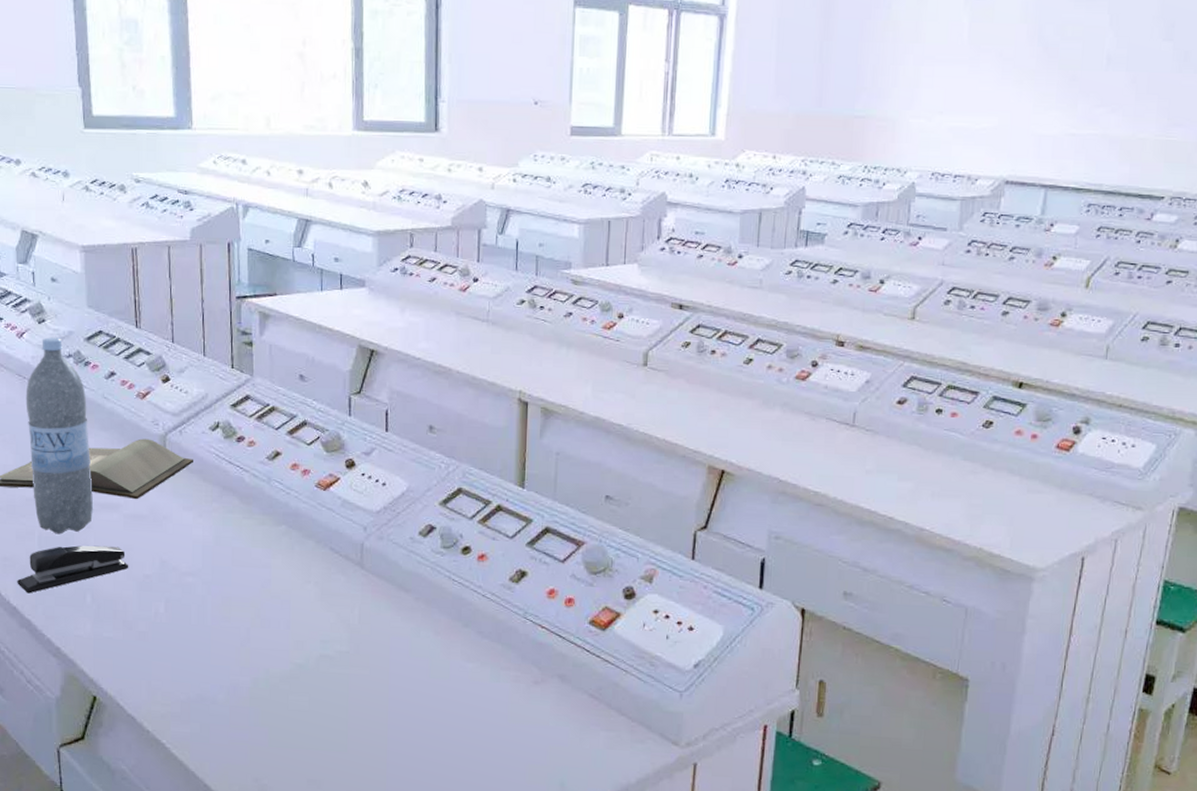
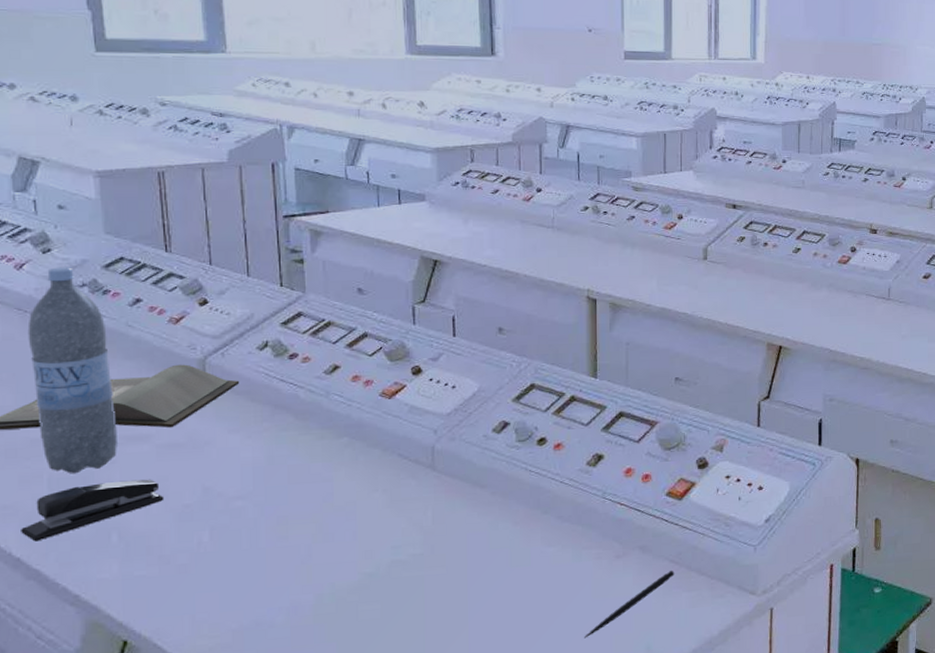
pen: none [498,705,593,764] -> present [584,570,675,639]

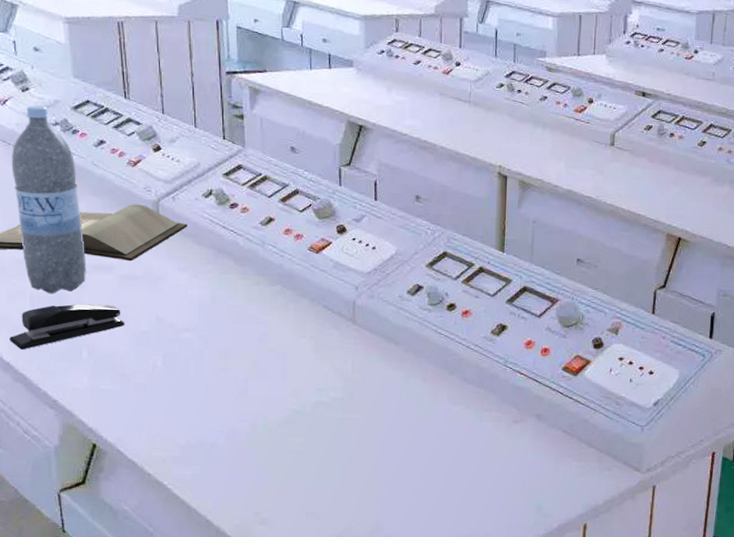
pen: present [584,570,675,639] -> none [482,439,566,492]

